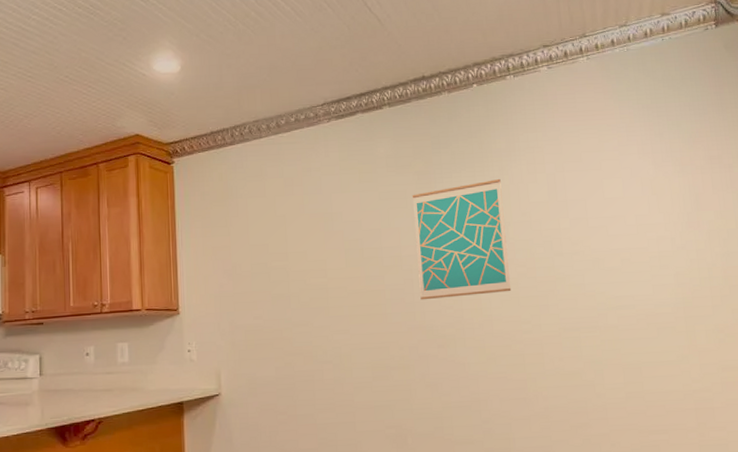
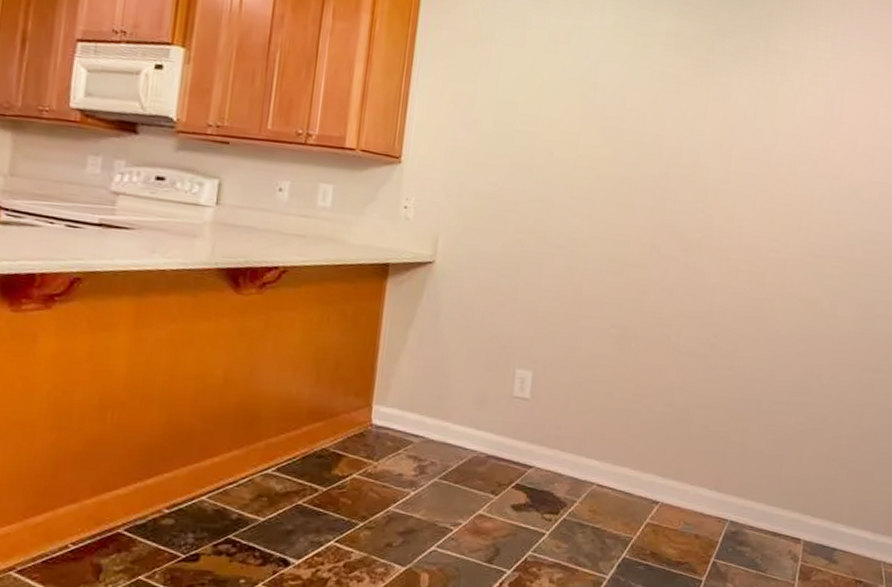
wall art: present [412,179,512,300] -> none [673,81,781,206]

